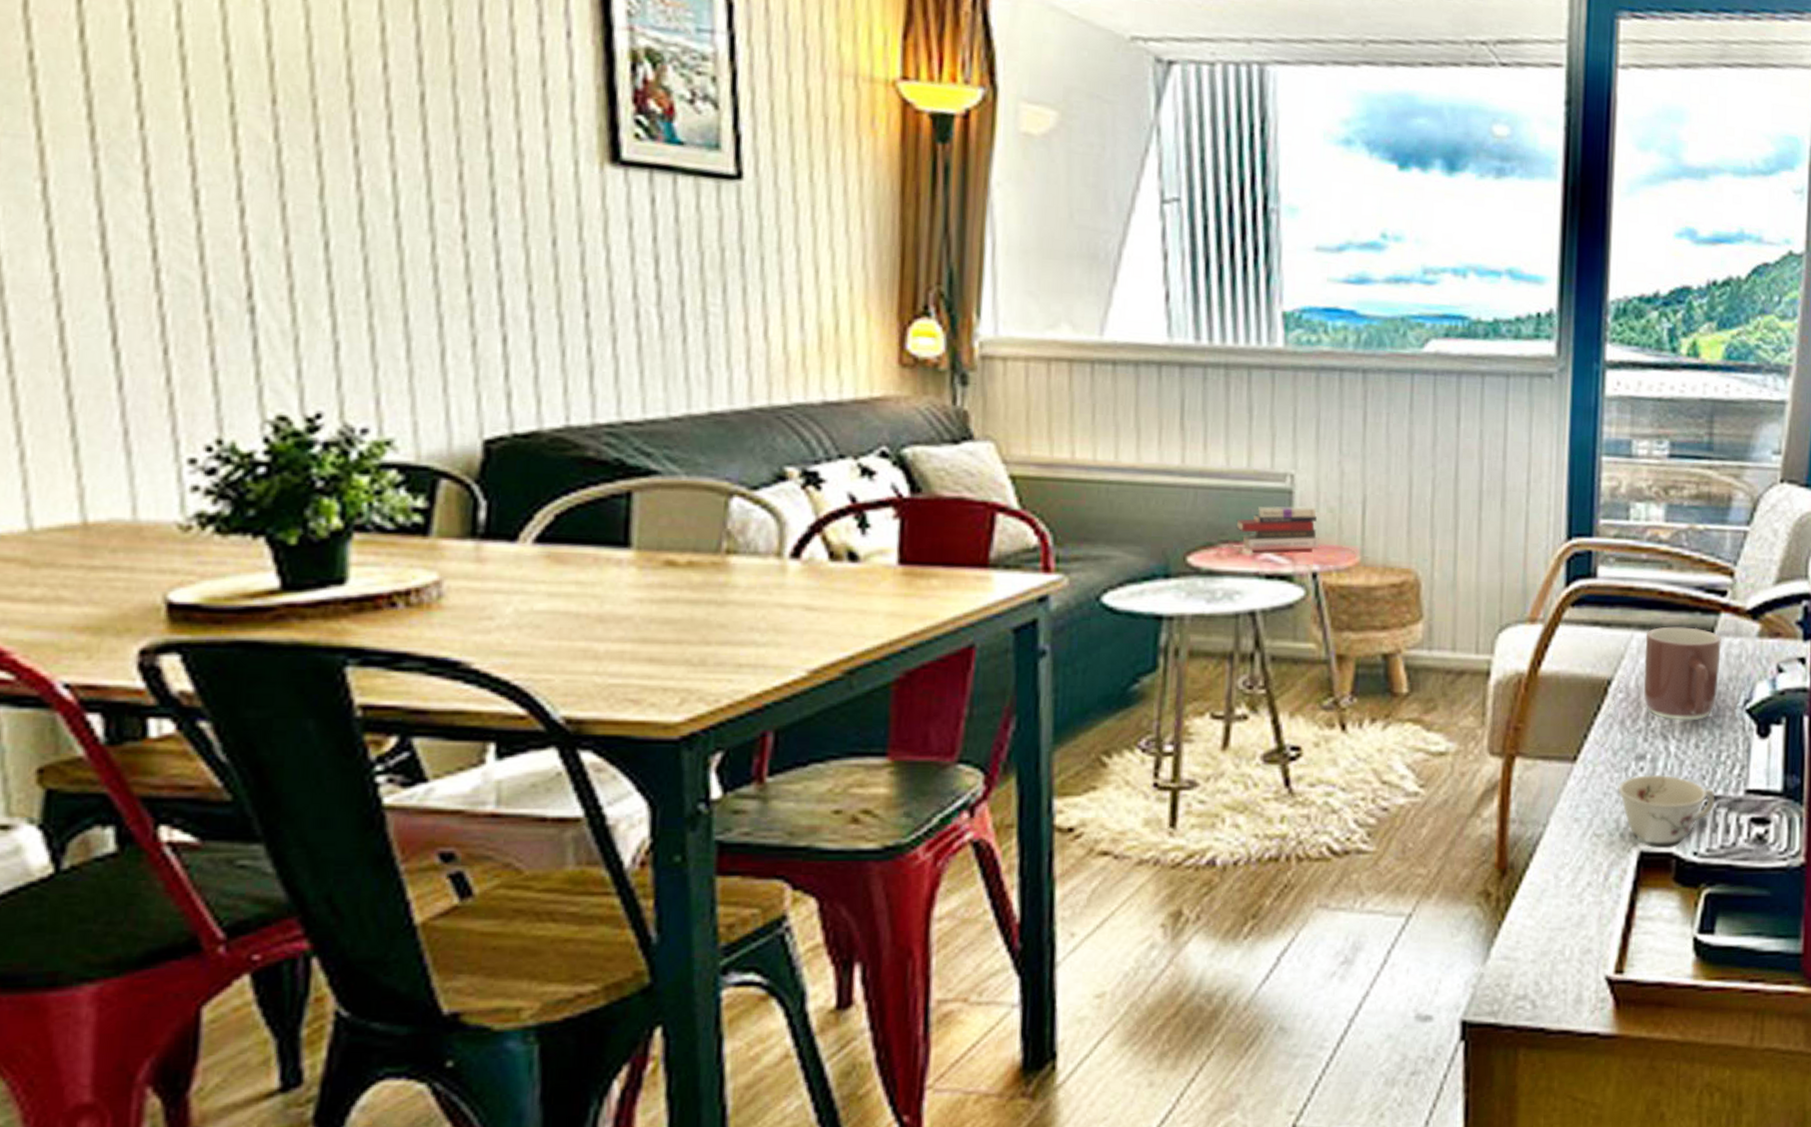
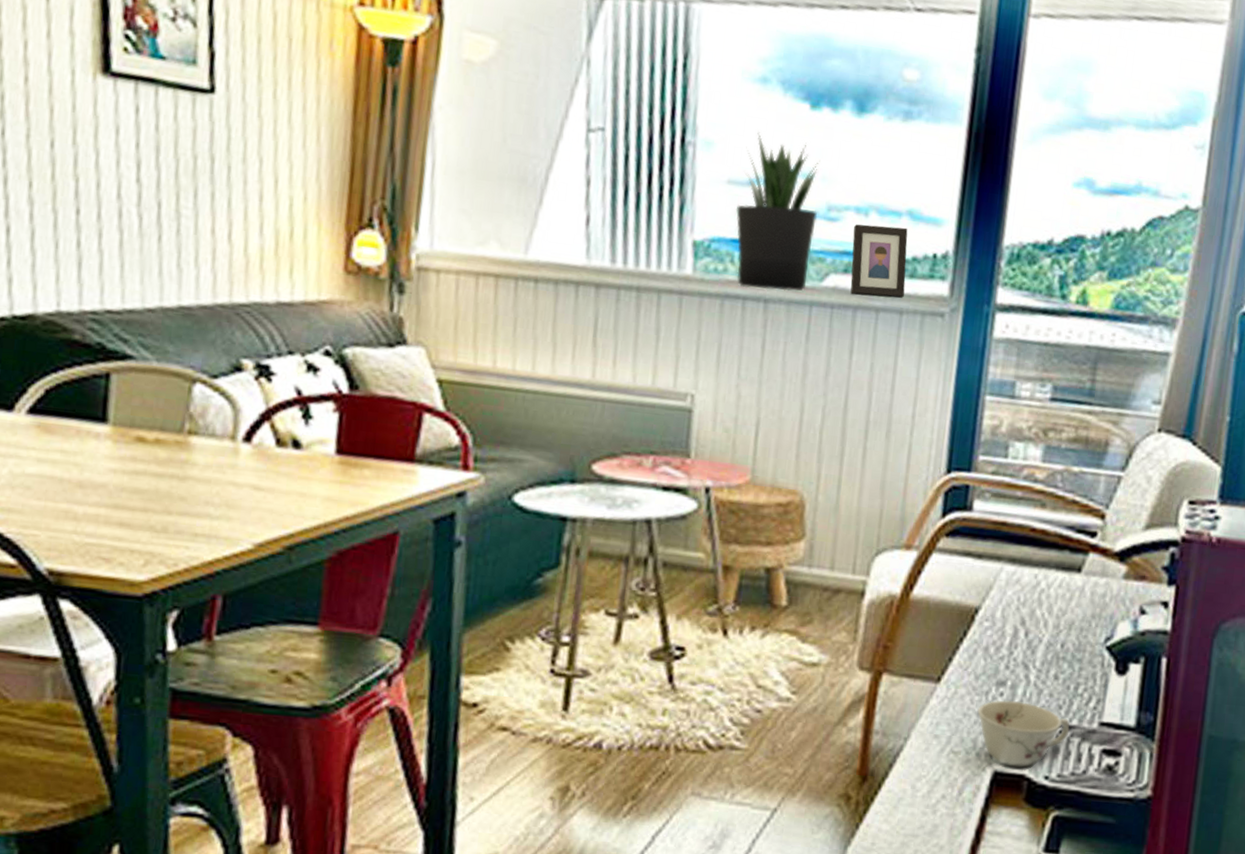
books: present [1236,505,1320,554] -> none [639,422,714,469]
planter: none [1326,195,1413,360] -> present [735,132,820,291]
picture frame: none [1451,286,1511,361] -> present [850,224,908,299]
mug: present [1643,626,1722,721] -> none [1008,562,1089,654]

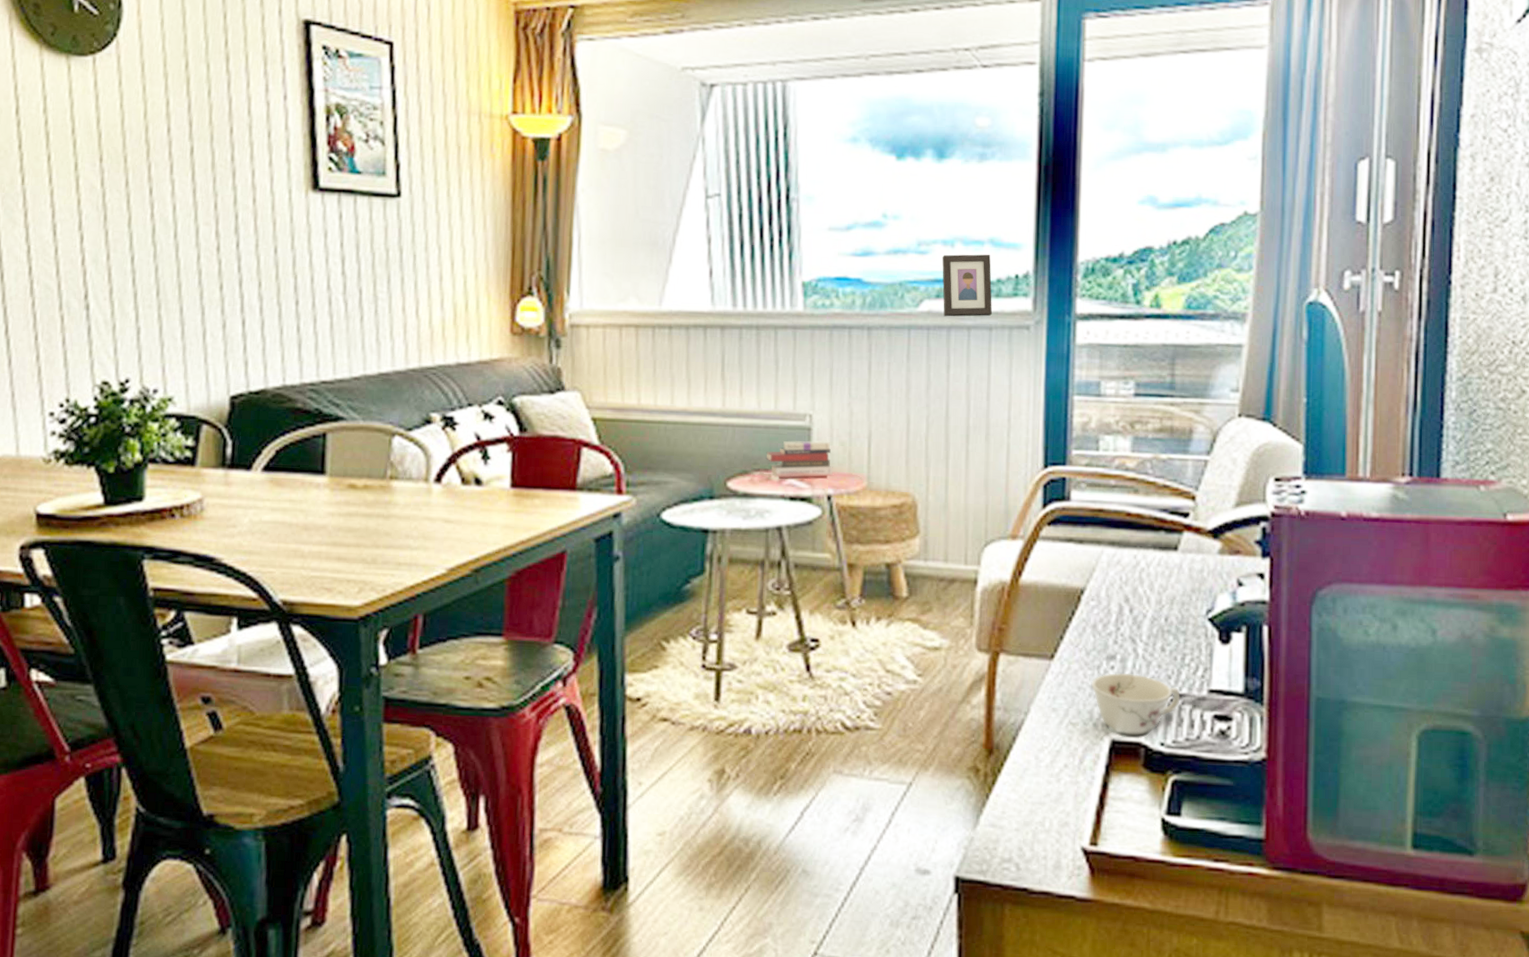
books: none [639,422,714,469] -> present [766,439,833,480]
planter: present [735,132,820,291] -> none [837,184,909,319]

